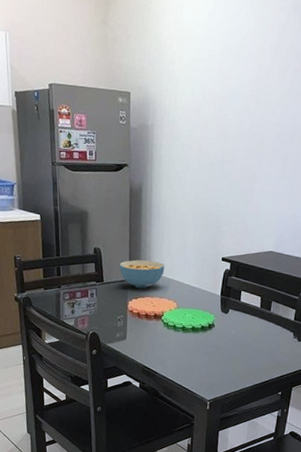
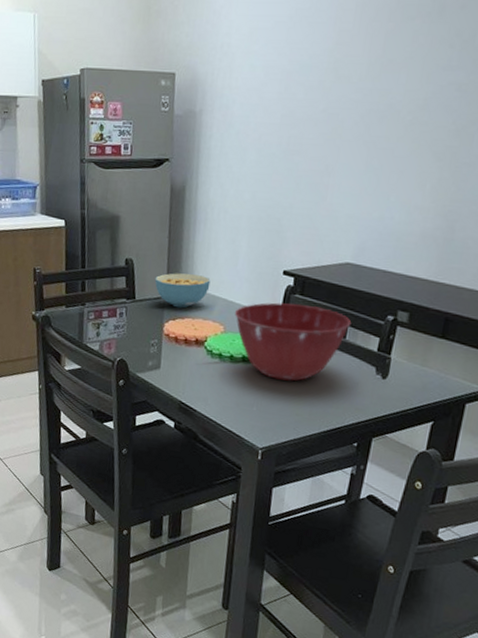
mixing bowl: none [184,283,275,346] -> present [234,302,352,381]

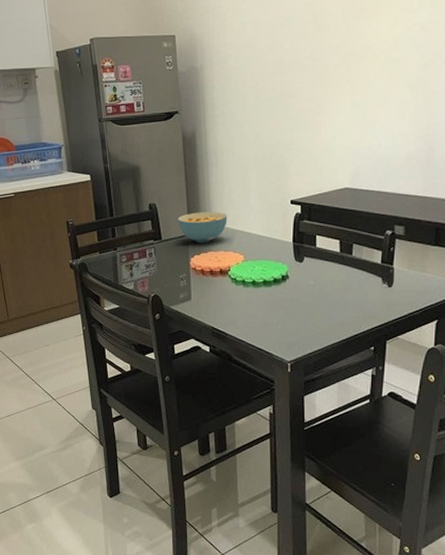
mixing bowl: present [234,302,352,381] -> none [251,229,356,298]

